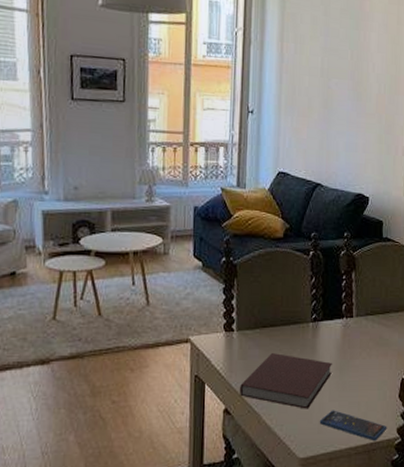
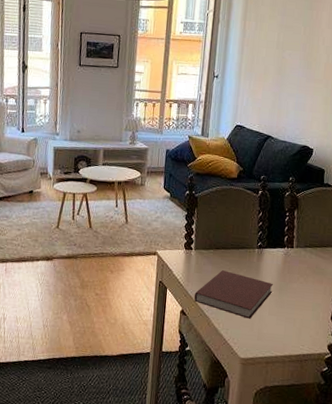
smartphone: present [319,410,387,441] -> none [259,322,319,354]

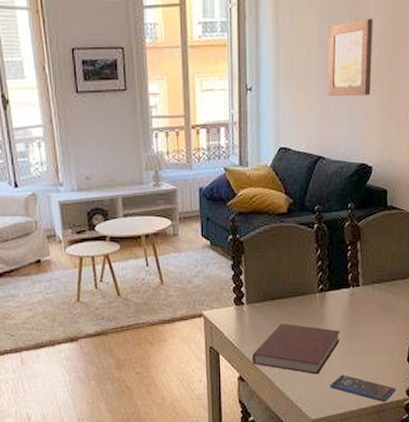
smartphone: none [259,322,319,354] -> present [329,374,396,403]
wall art: none [281,31,324,91] -> present [328,19,373,97]

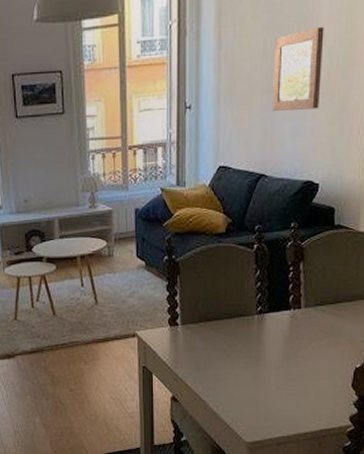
notebook: present [252,323,340,375] -> none [186,345,279,397]
smartphone: present [329,374,396,403] -> none [266,398,339,429]

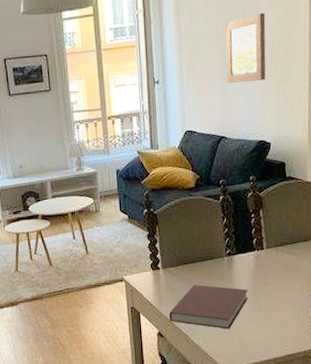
notebook: none [186,345,279,397] -> present [169,285,248,329]

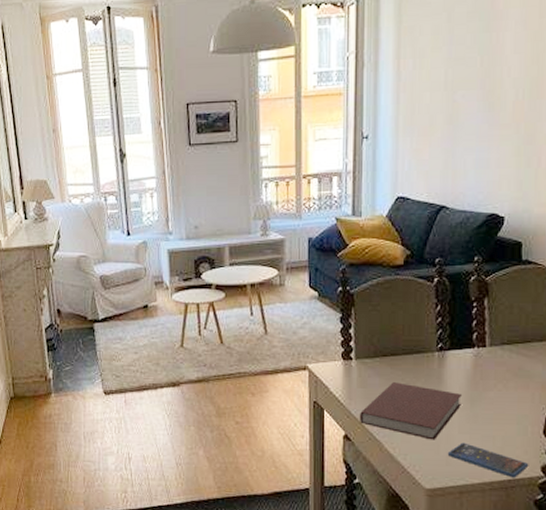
wall art: present [225,13,266,84] -> none [454,59,509,143]
smartphone: none [240,328,303,353] -> present [447,442,529,478]

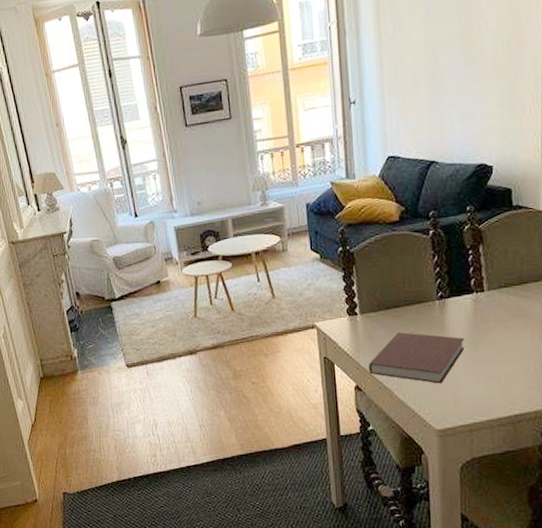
smartphone: present [447,442,529,478] -> none [455,383,534,413]

